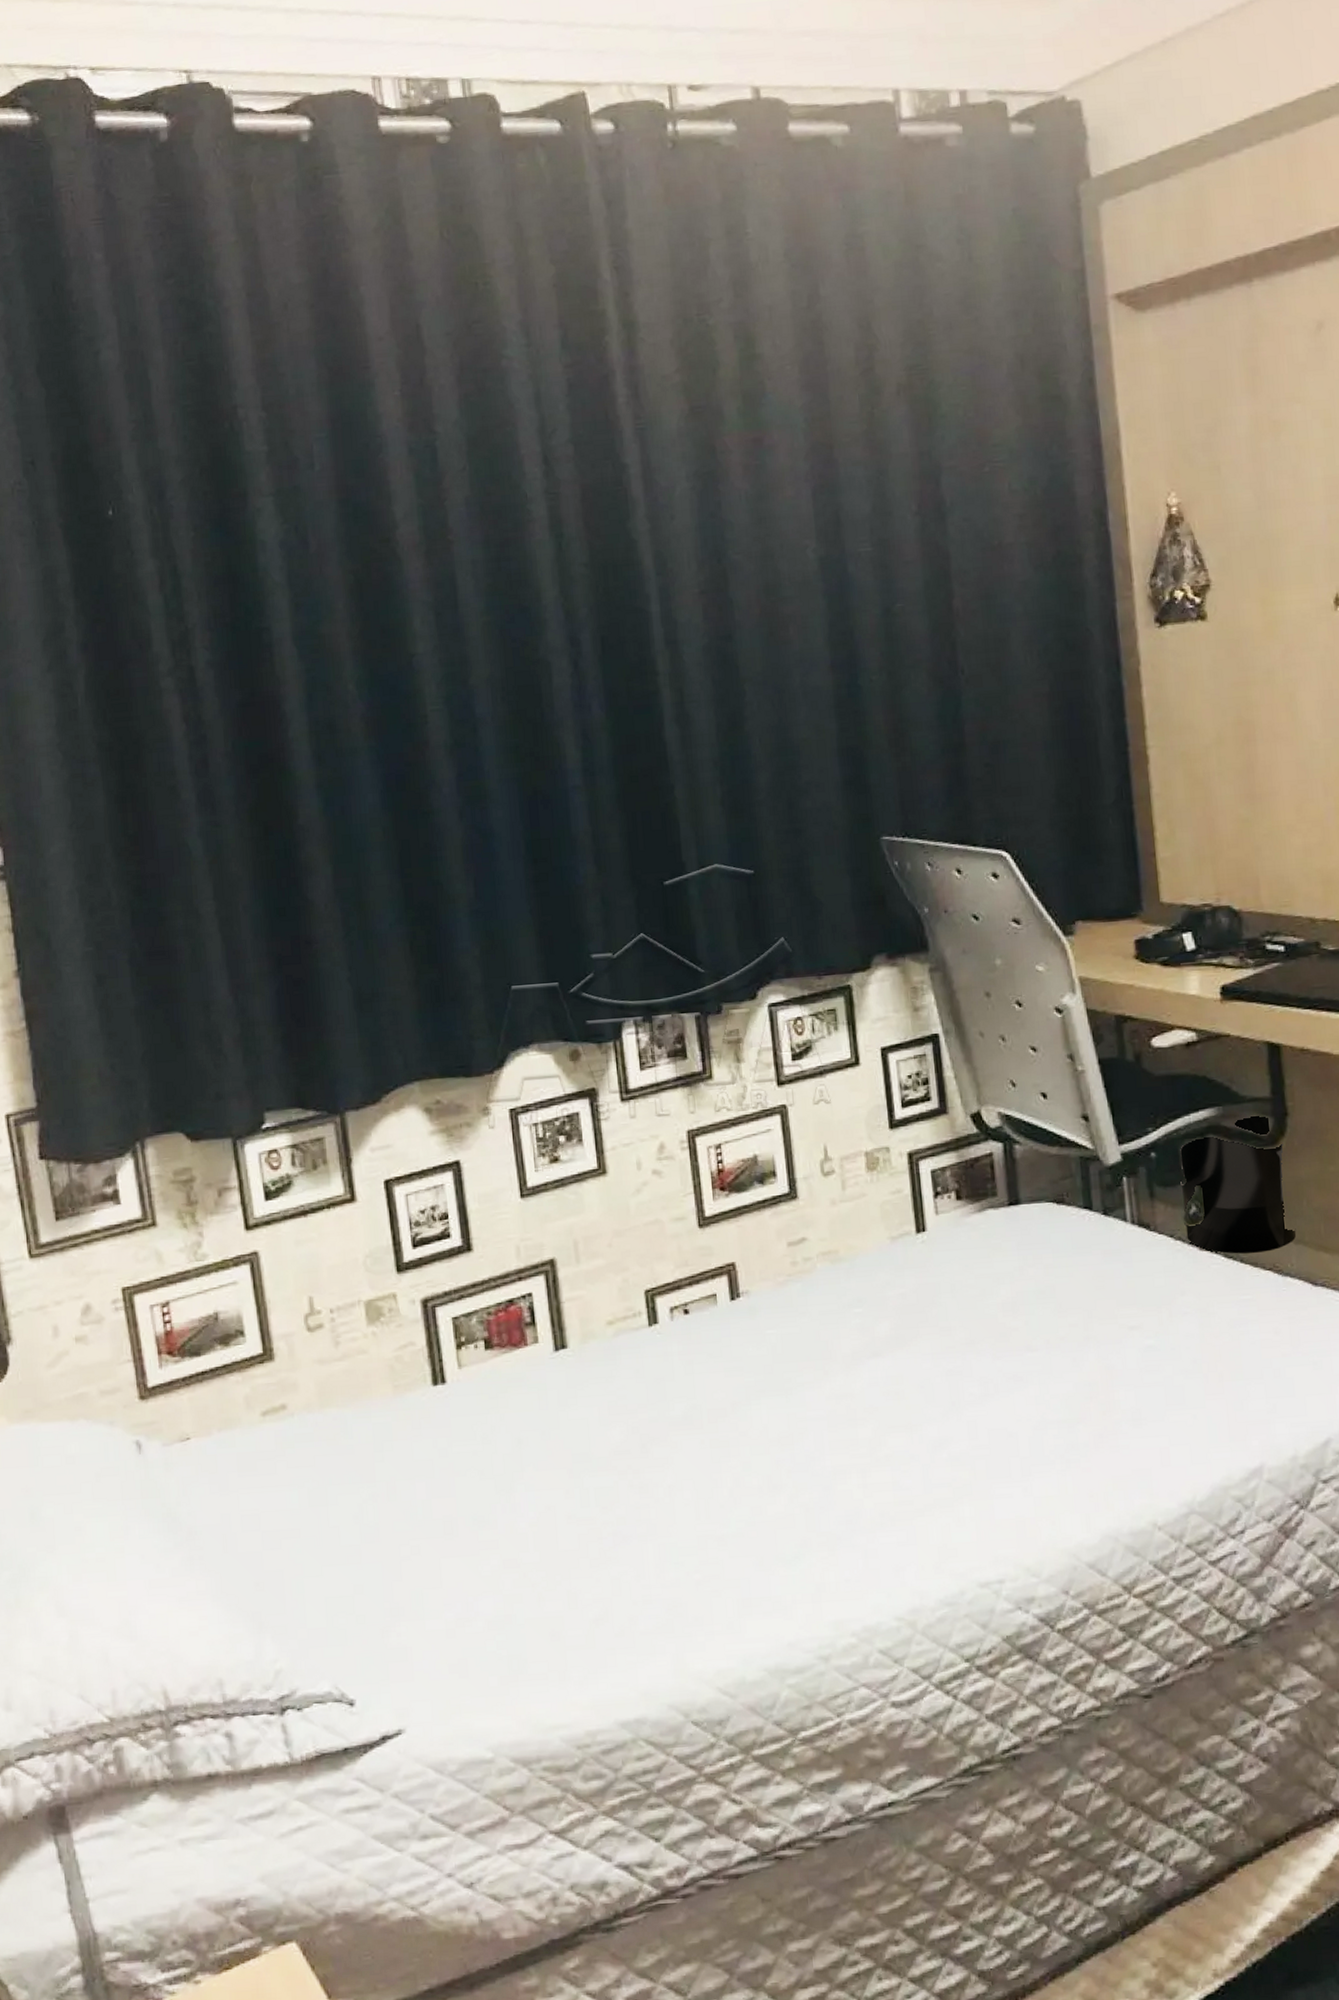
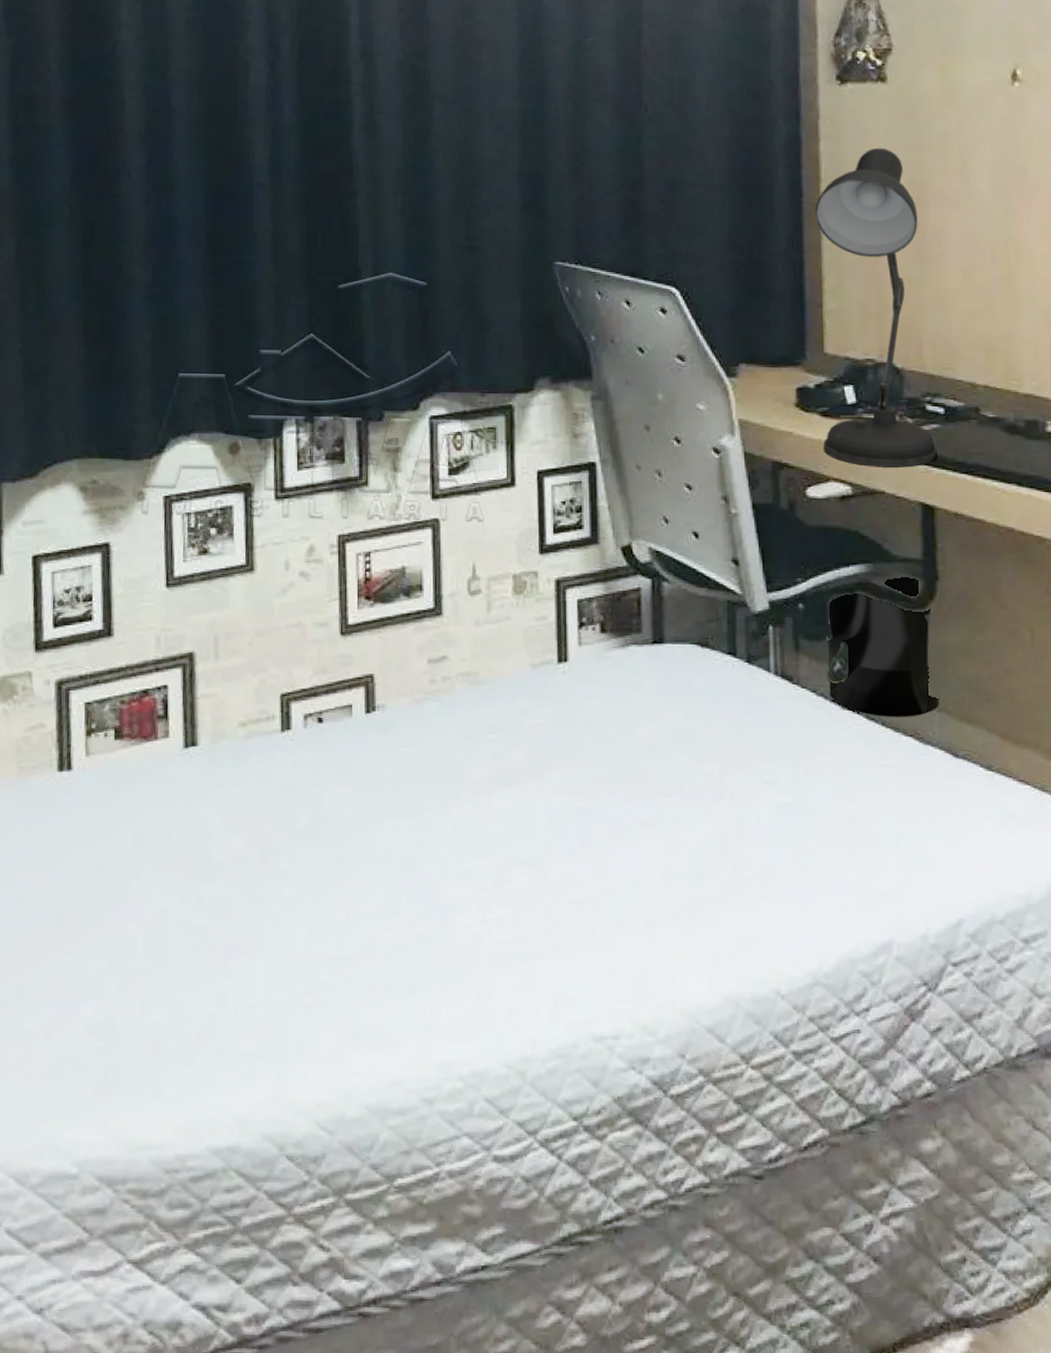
desk lamp: none [1141,688,1280,1011] -> present [815,147,937,468]

